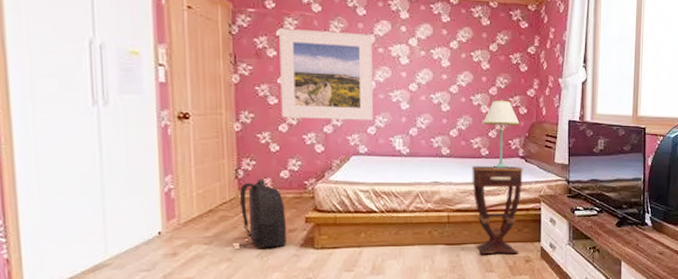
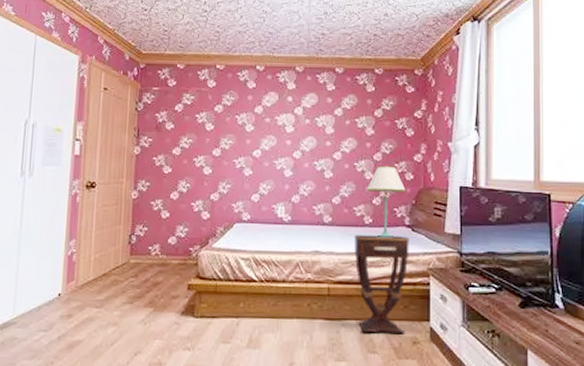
backpack: present [239,180,286,249] -> none [126,245,170,314]
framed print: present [279,28,374,121] -> none [174,103,260,188]

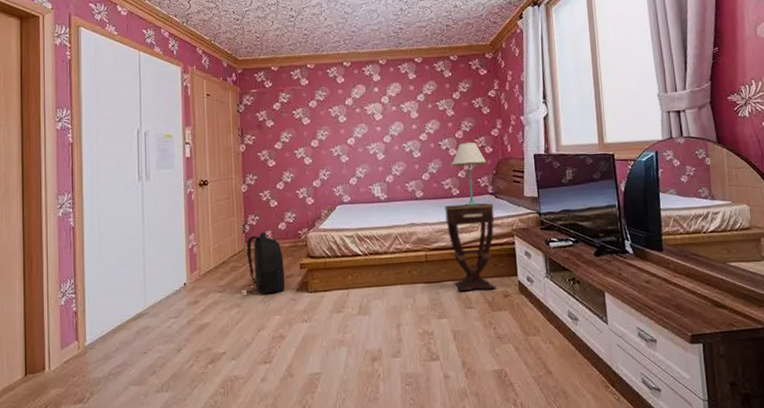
backpack: none [126,245,170,314] -> present [246,232,285,295]

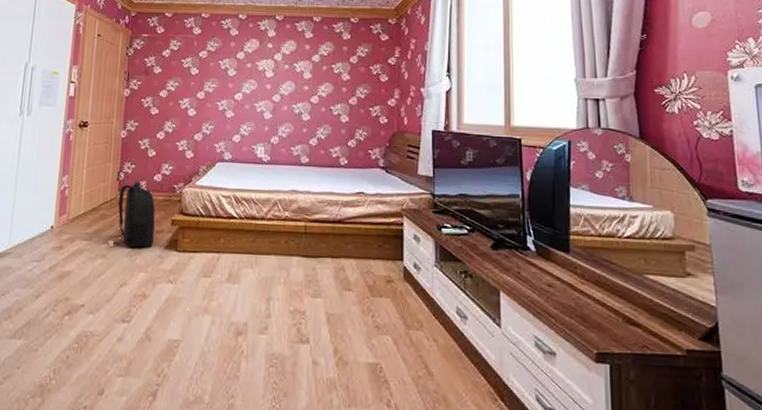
side table: present [445,203,496,291] -> none [330,175,383,272]
table lamp: present [451,141,487,206] -> none [342,109,380,178]

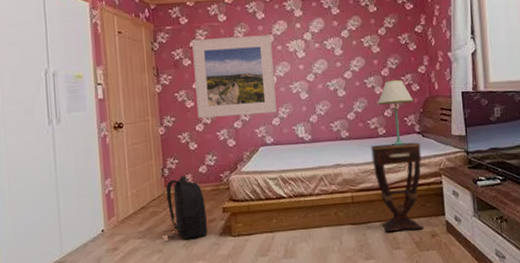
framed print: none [160,49,242,129] -> present [192,34,278,118]
side table: none [330,175,383,272] -> present [371,142,423,232]
table lamp: none [342,109,380,178] -> present [377,79,414,145]

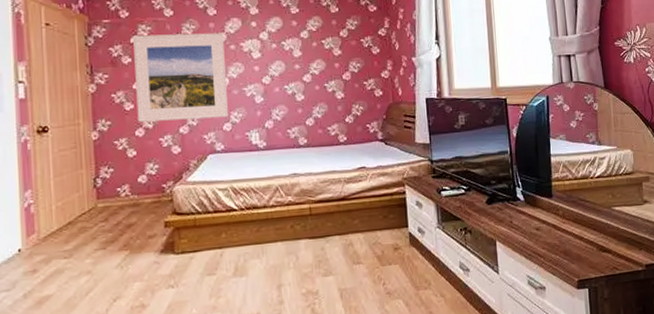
backpack: present [166,176,207,240] -> none [98,187,146,260]
side table: present [371,142,423,232] -> none [331,150,386,245]
table lamp: present [377,79,414,145] -> none [338,84,377,154]

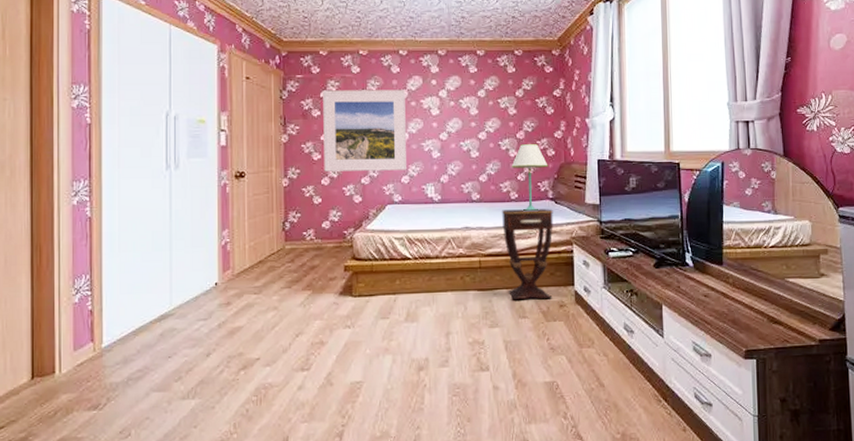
side table: none [331,150,386,245] -> present [502,209,554,299]
table lamp: none [338,84,377,154] -> present [511,143,548,211]

